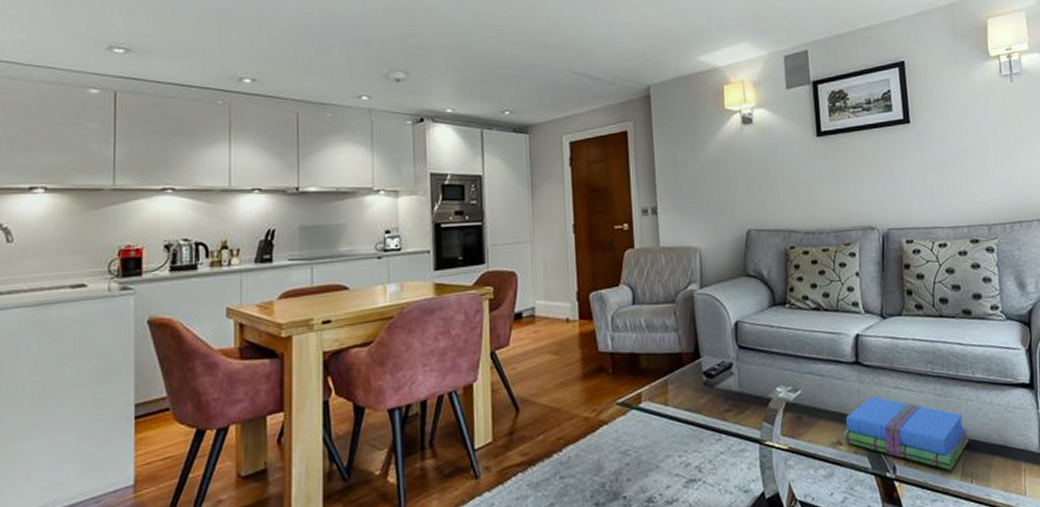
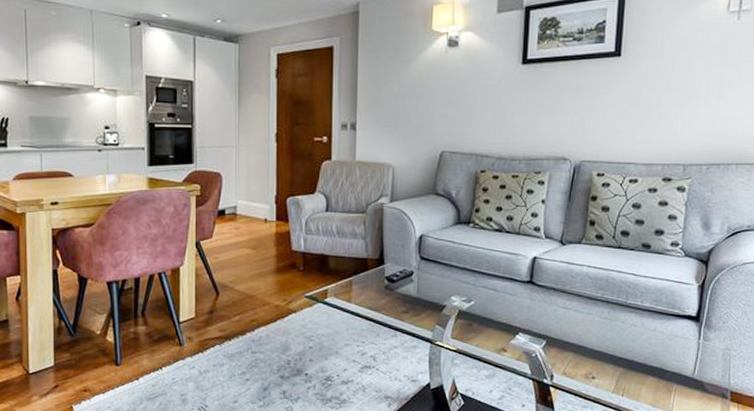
books: present [843,395,970,470] -> none [509,312,628,383]

